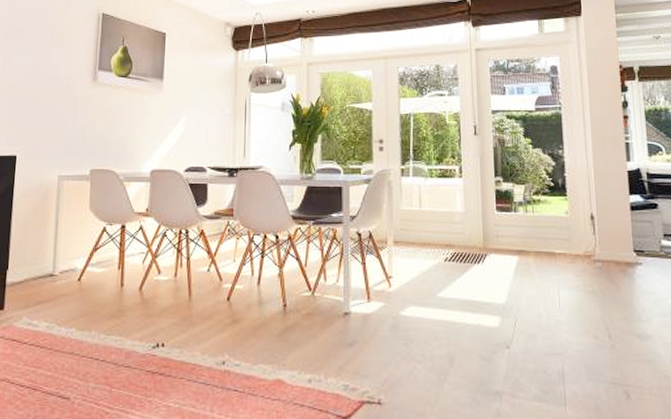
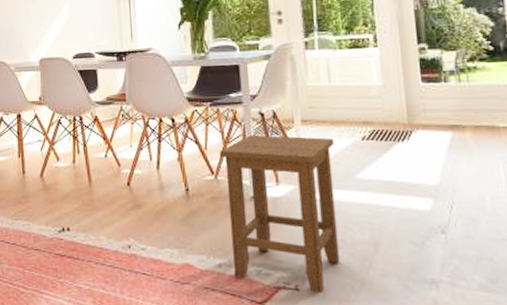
stool: none [318,253,421,406] -> present [220,134,340,292]

